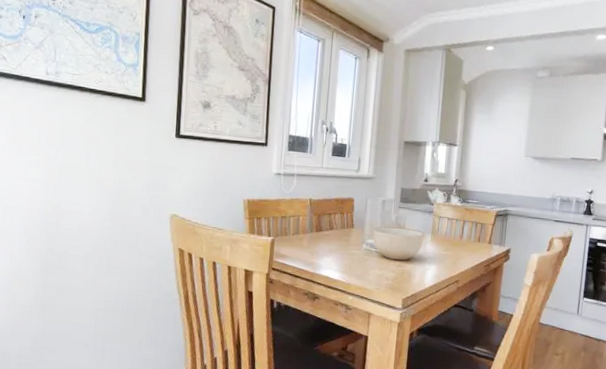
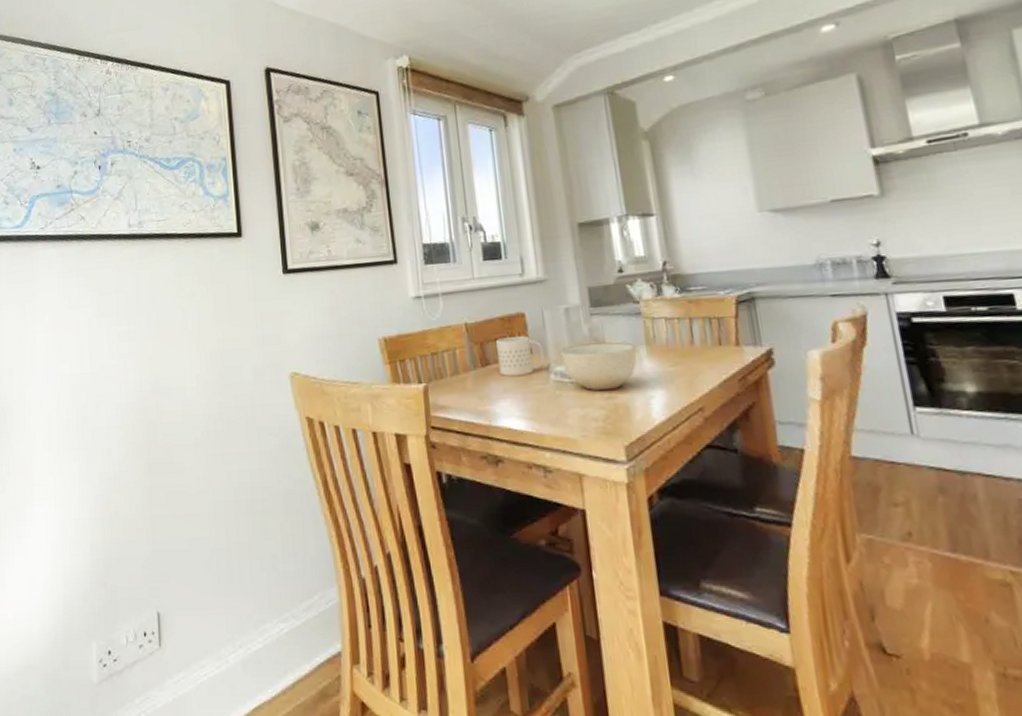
mug: none [328,214,362,242] -> present [495,336,545,377]

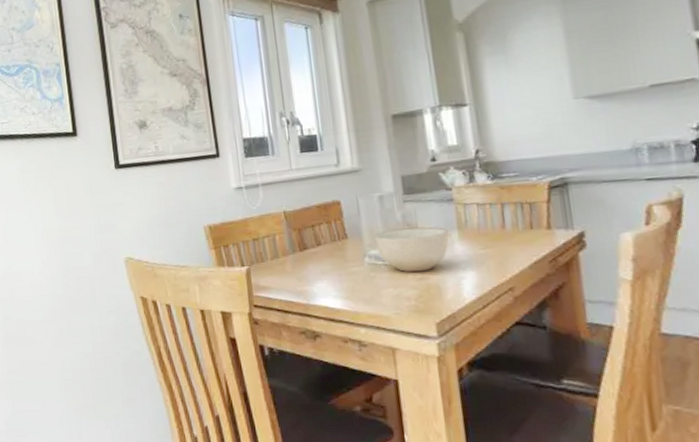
mug: present [495,336,545,377] -> none [312,222,359,260]

